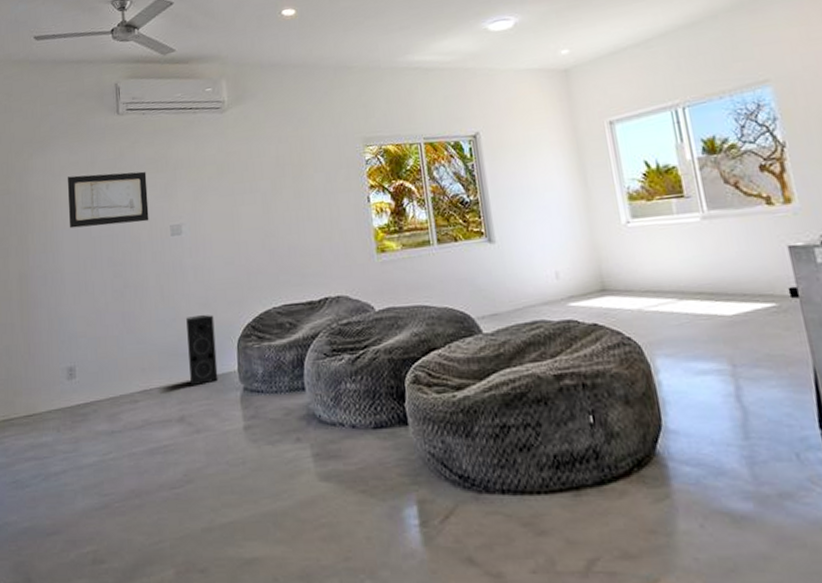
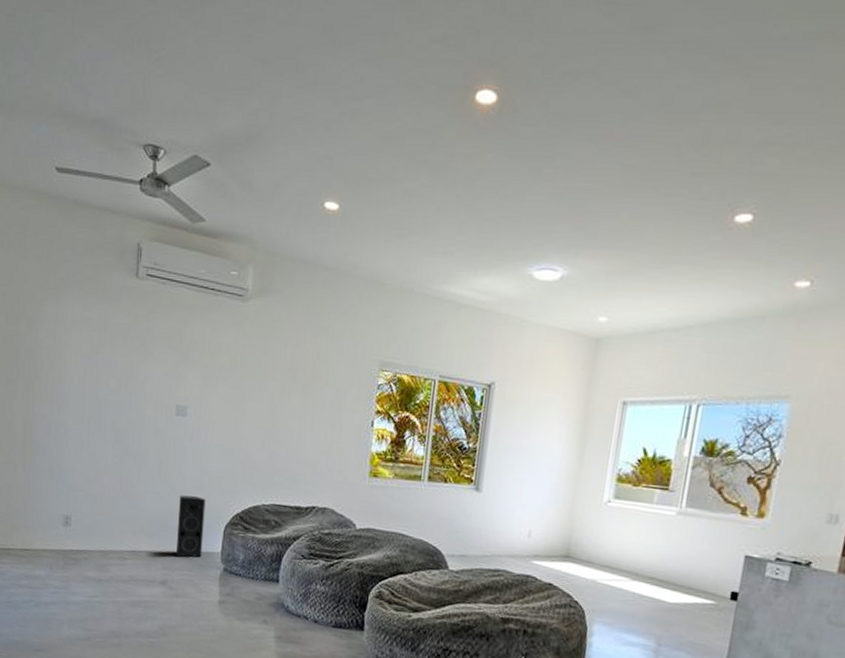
wall art: present [68,171,149,229] -> none [77,332,159,396]

